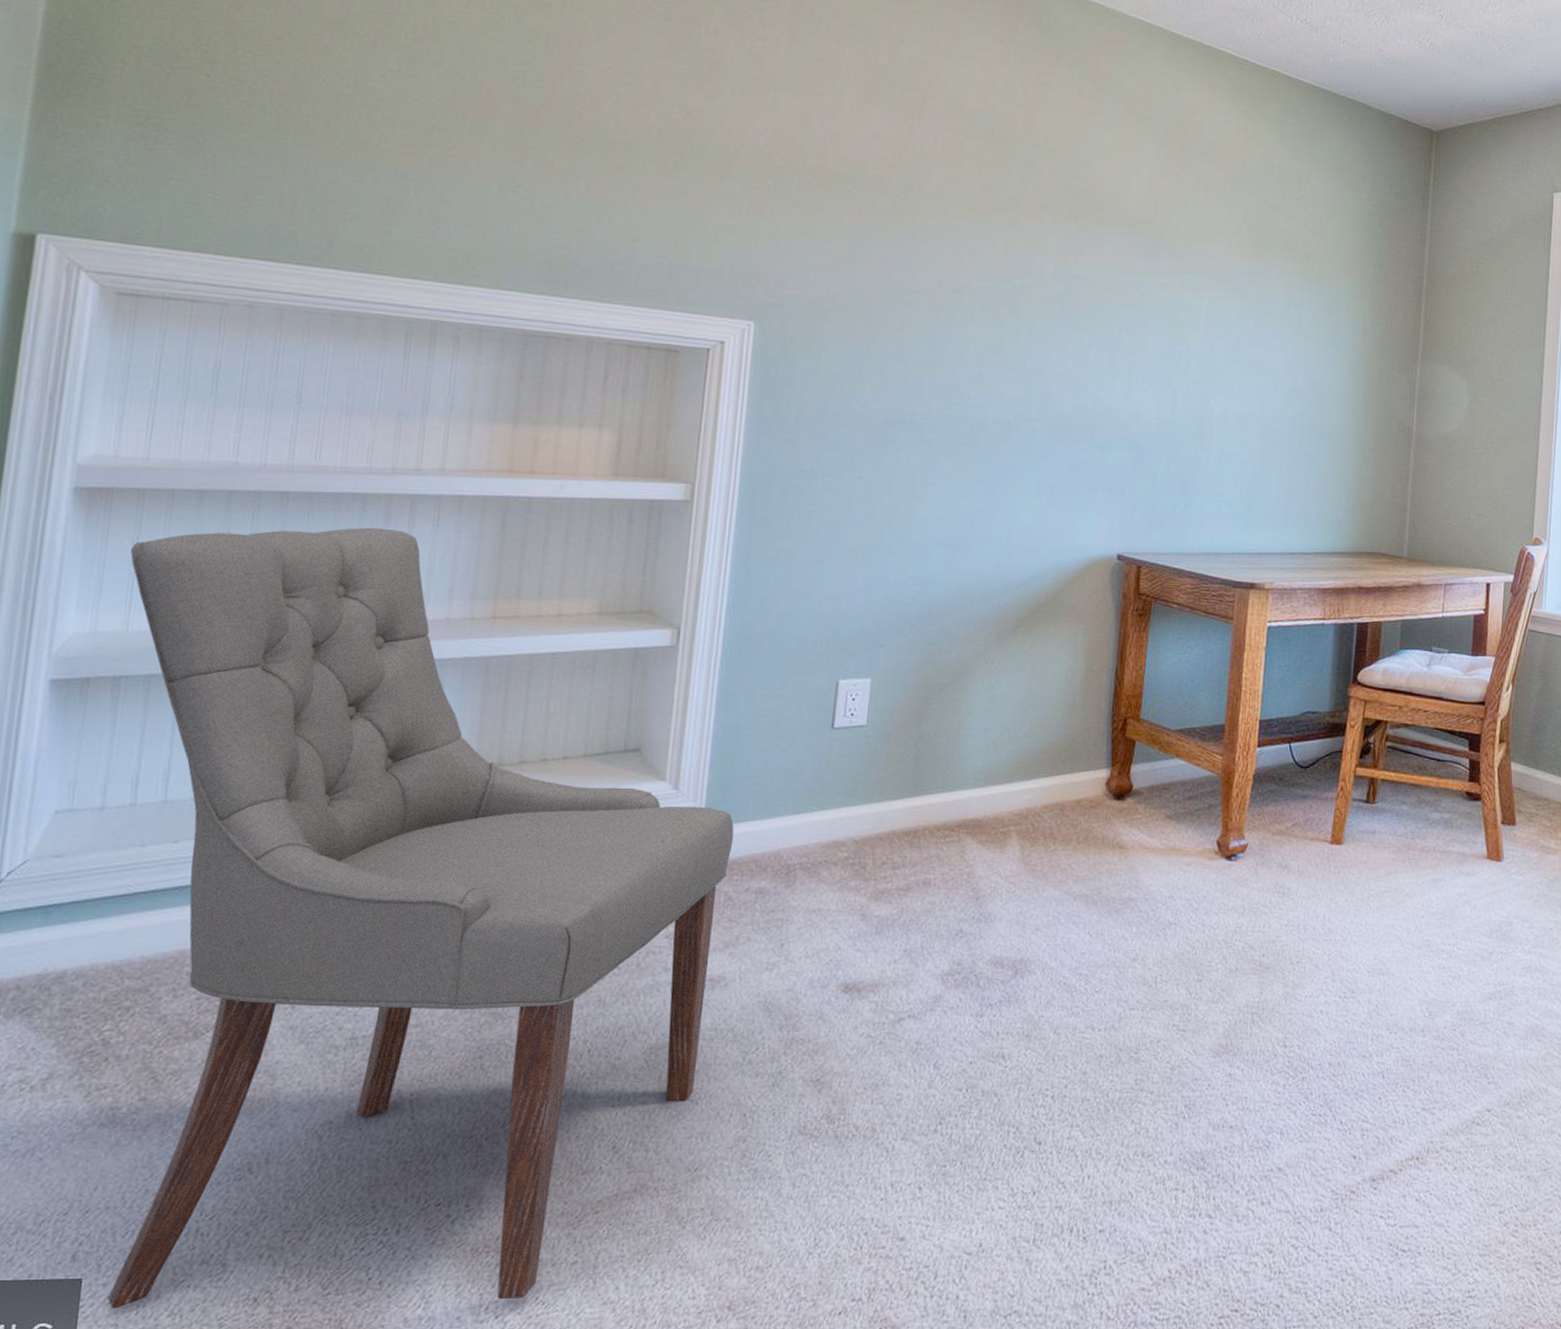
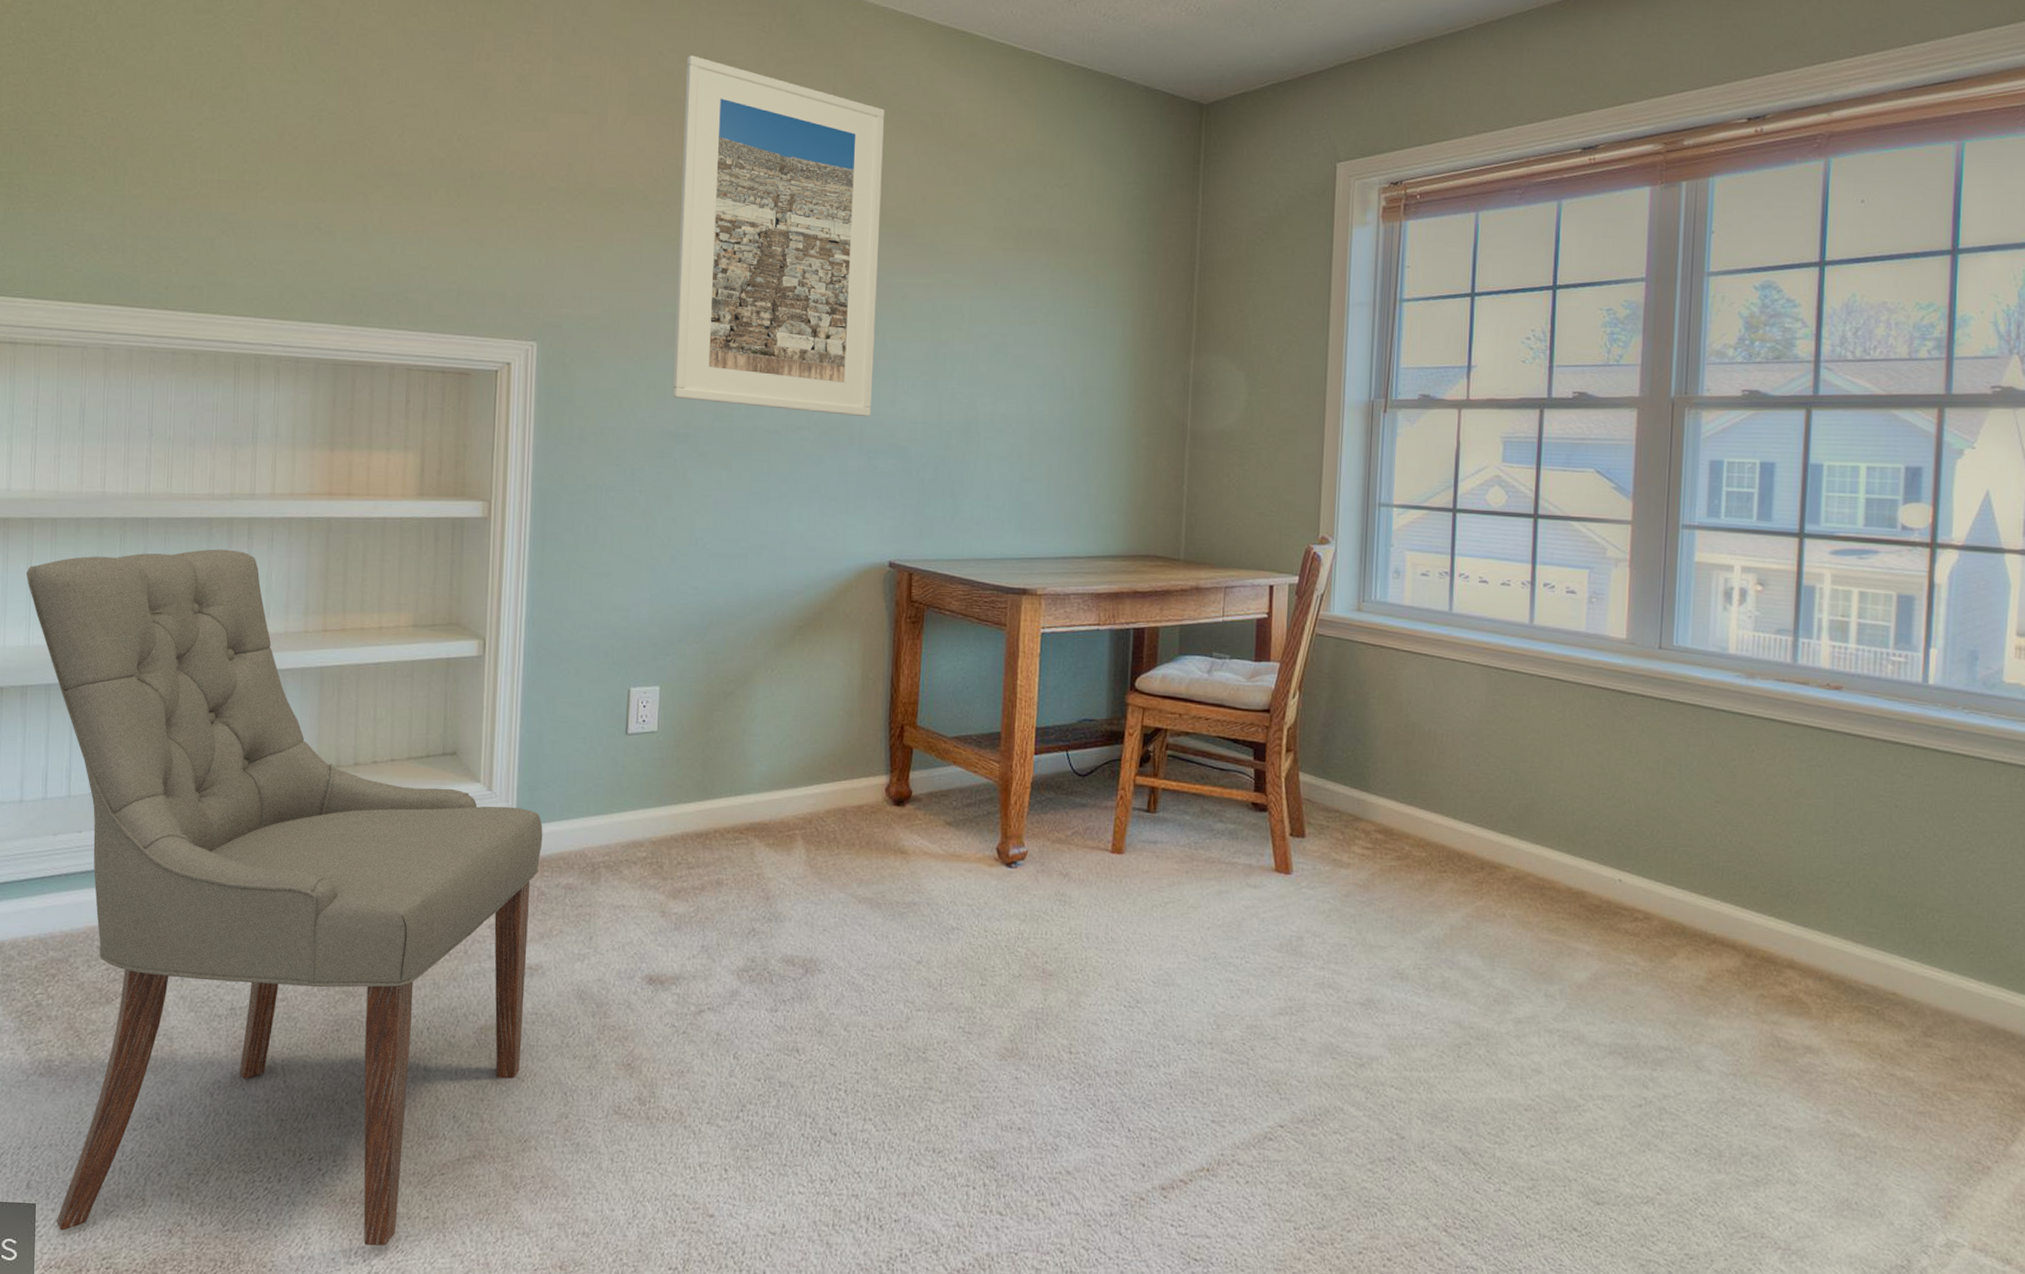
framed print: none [899,47,1129,411] -> present [672,55,885,417]

